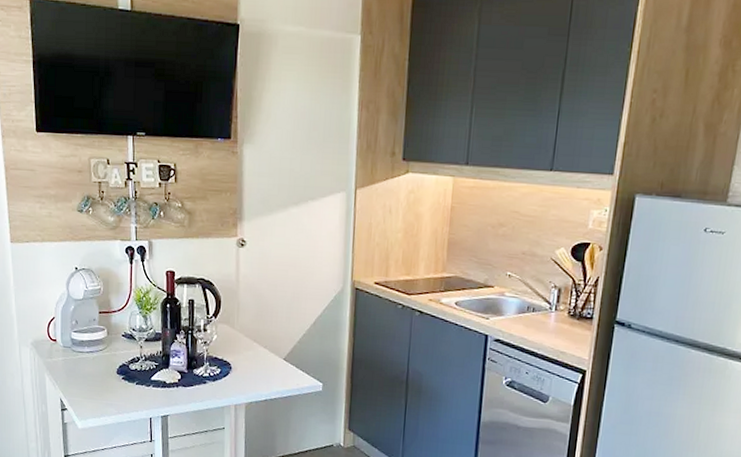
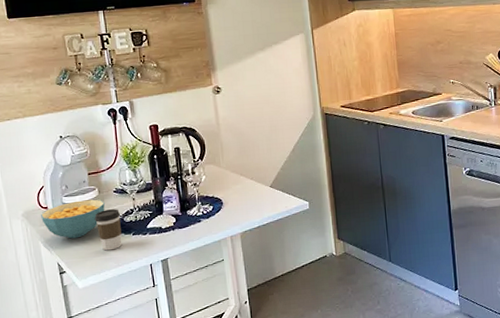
cereal bowl: none [49,338,112,377] -> present [41,199,105,239]
coffee cup: none [101,353,127,396] -> present [95,209,122,251]

